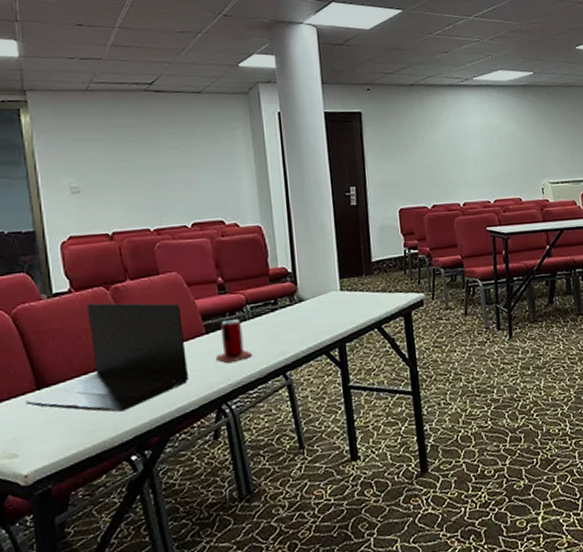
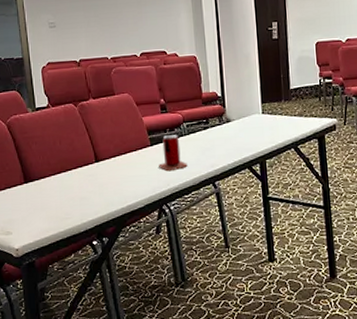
laptop: present [25,302,189,412] -> none [17,116,138,205]

